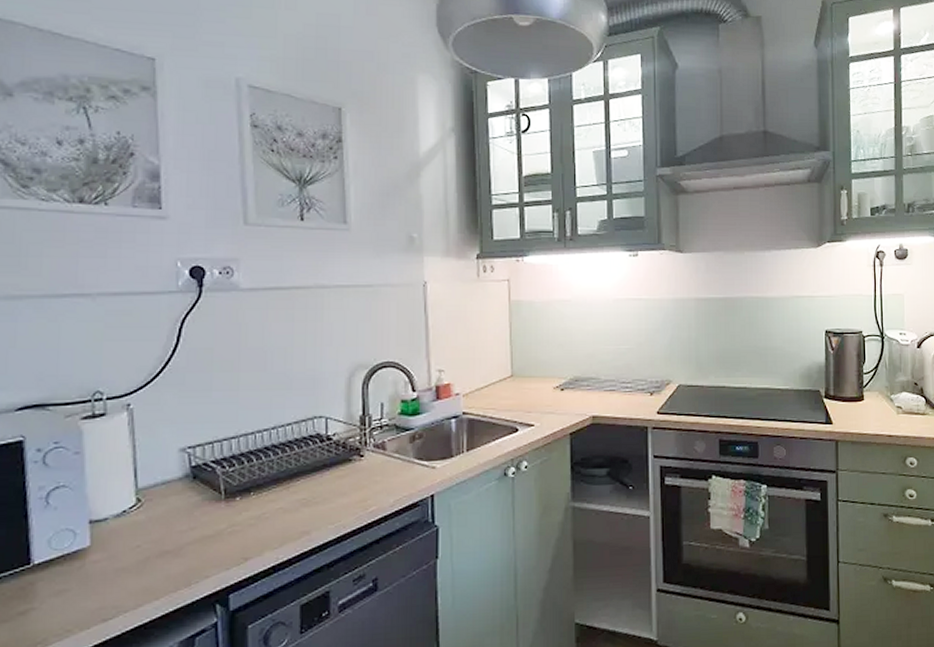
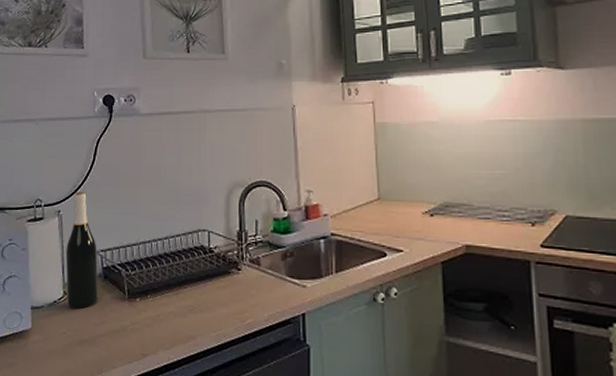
wine bottle: none [139,380,186,518] -> present [65,191,99,309]

